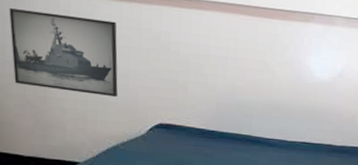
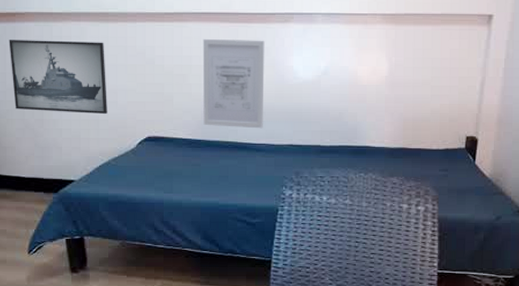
wall art: none [218,29,284,125] -> present [202,38,265,129]

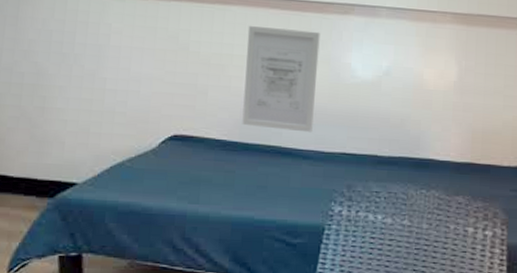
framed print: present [9,40,107,115] -> none [9,10,130,106]

